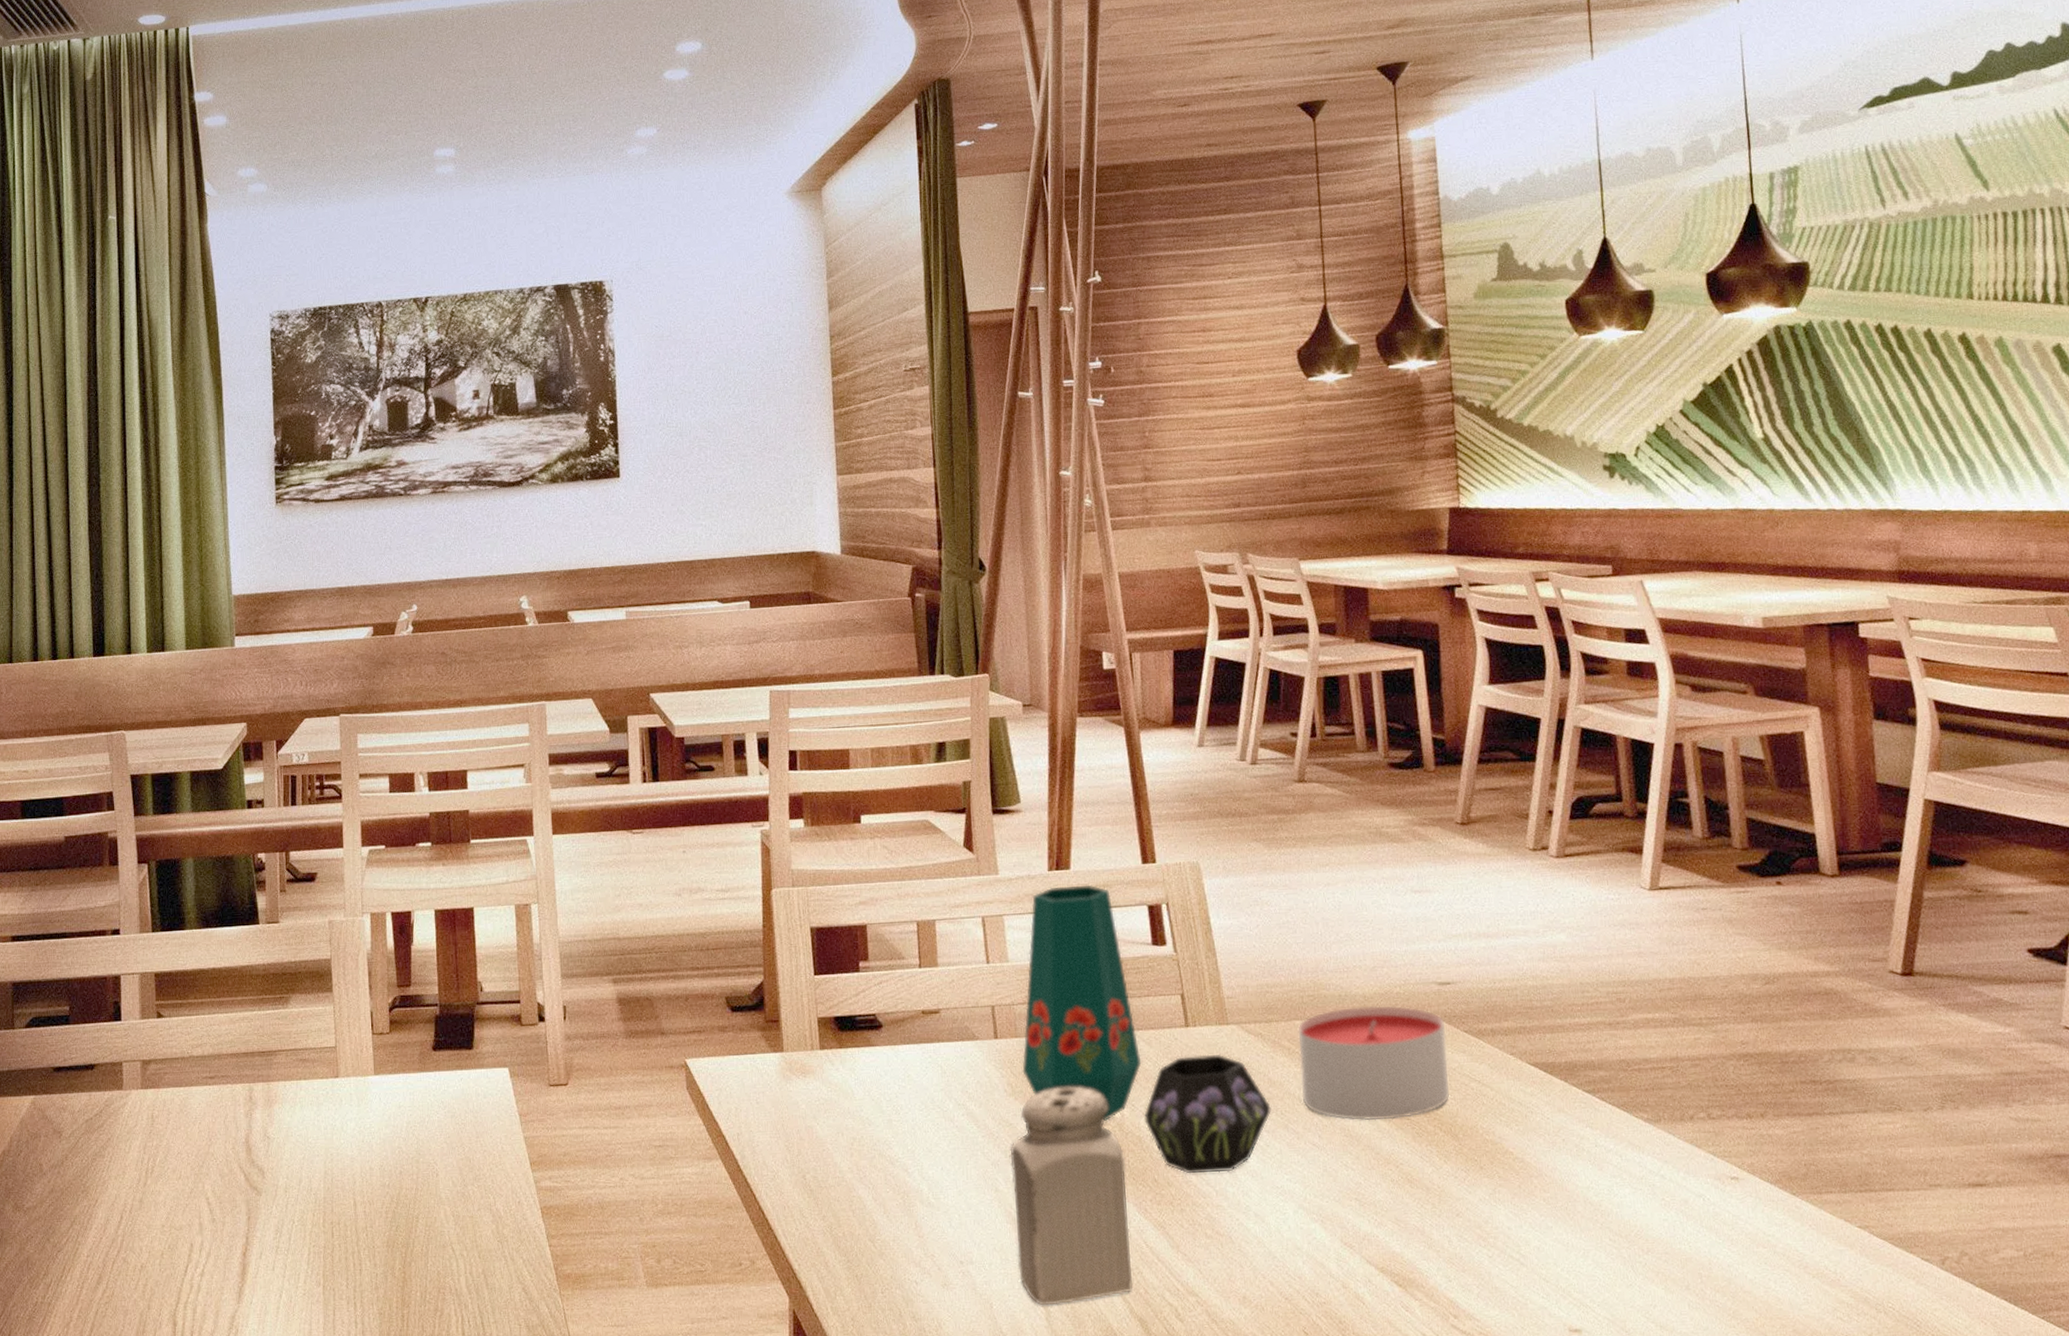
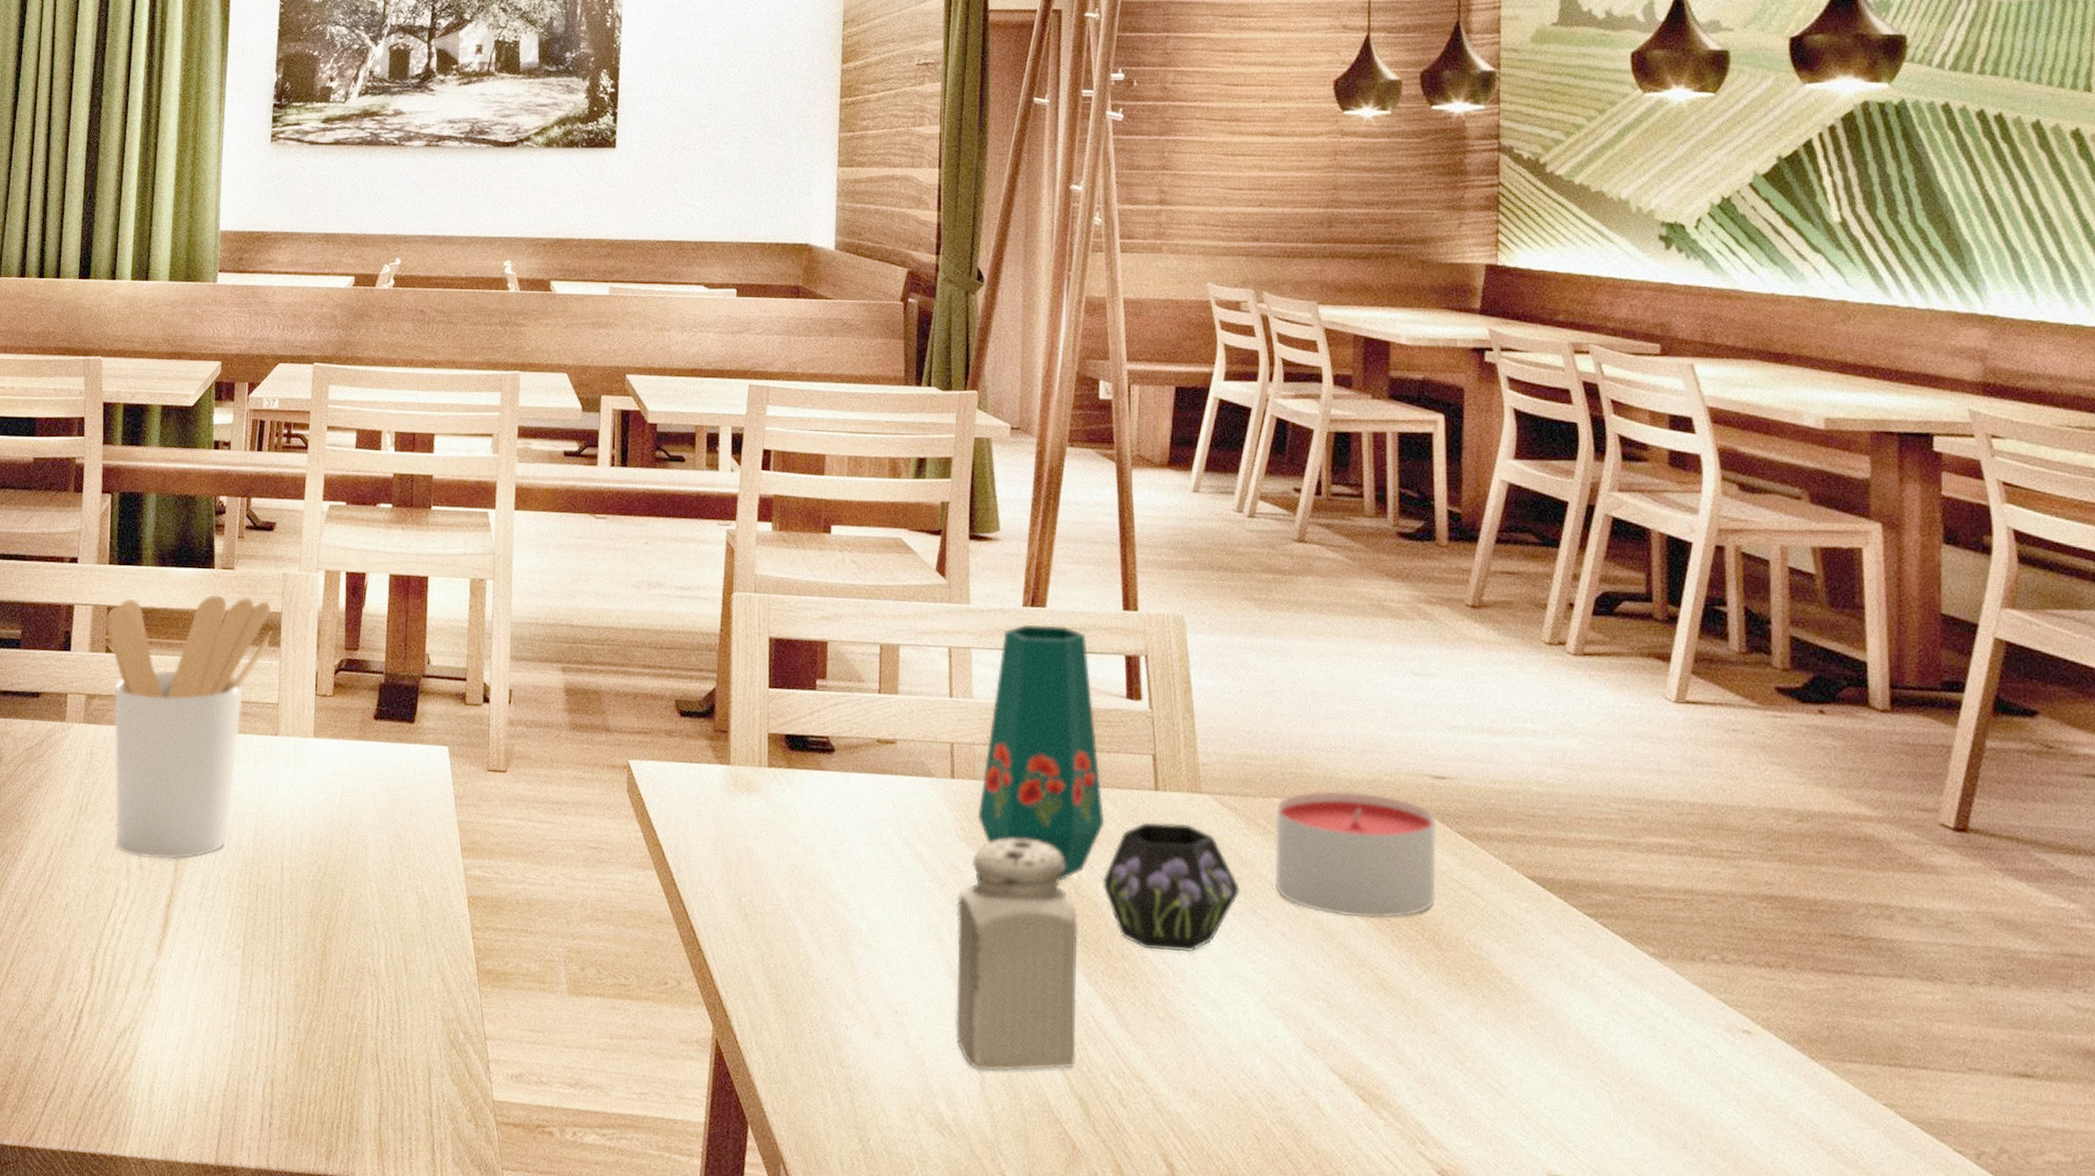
utensil holder: none [154,948,323,1212] -> present [105,594,272,860]

